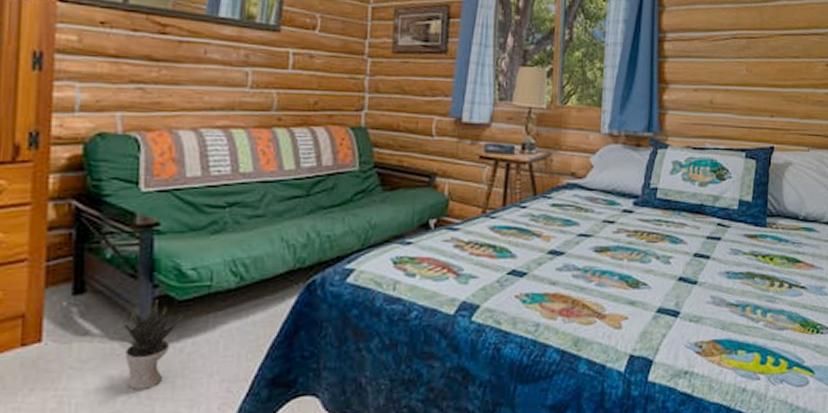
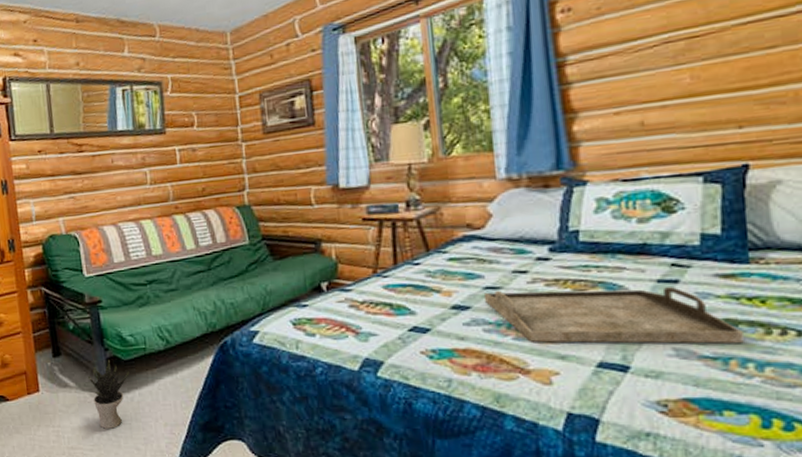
serving tray: none [576,238,757,293] -> present [483,287,744,344]

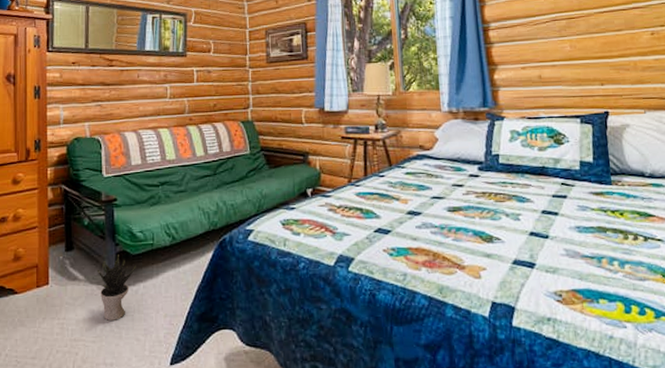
serving tray: present [483,287,744,344] -> none [431,199,611,246]

